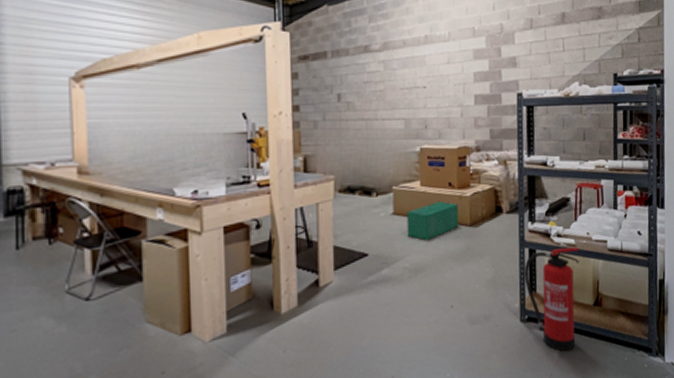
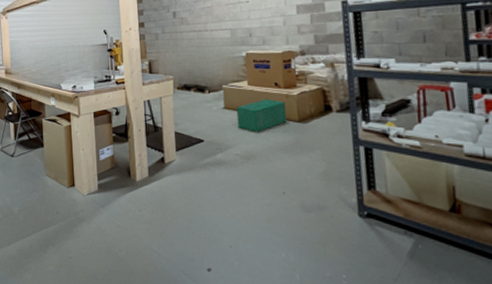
fire extinguisher: present [524,247,580,352] -> none [360,148,428,255]

